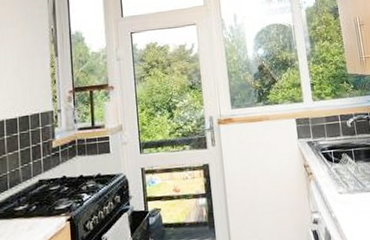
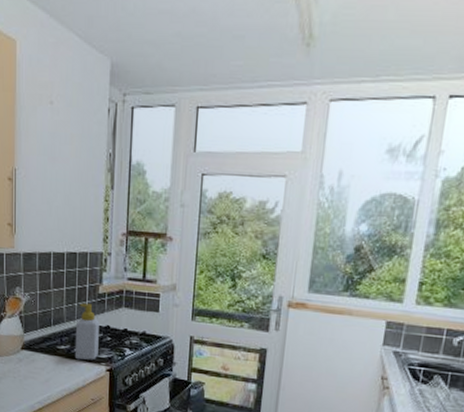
soap bottle: none [32,159,57,217] -> present [74,303,99,361]

